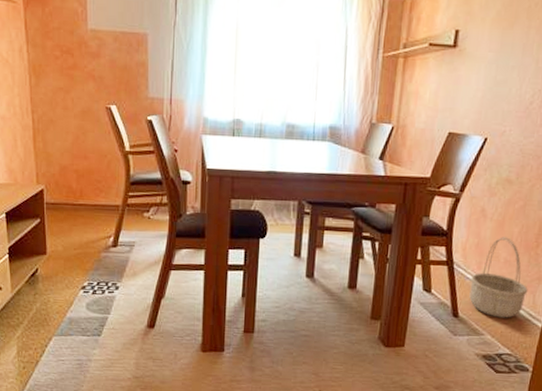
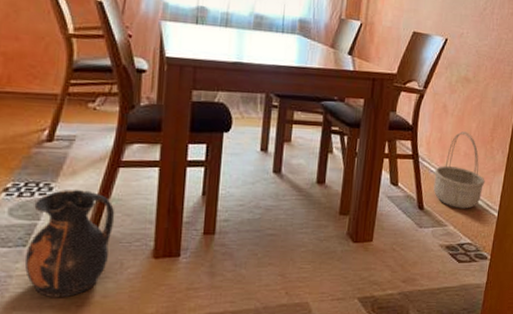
ceramic jug: none [100,288,169,381] -> present [24,189,115,298]

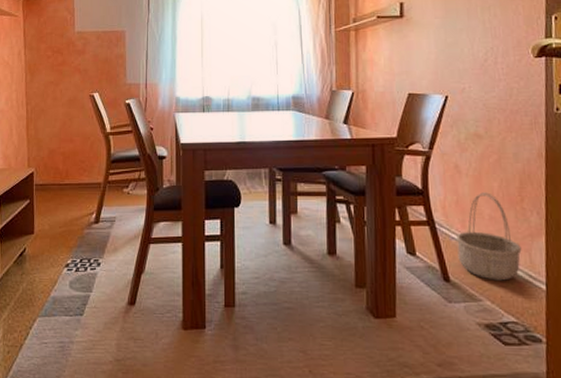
ceramic jug: present [24,189,115,298] -> none [82,264,149,365]

